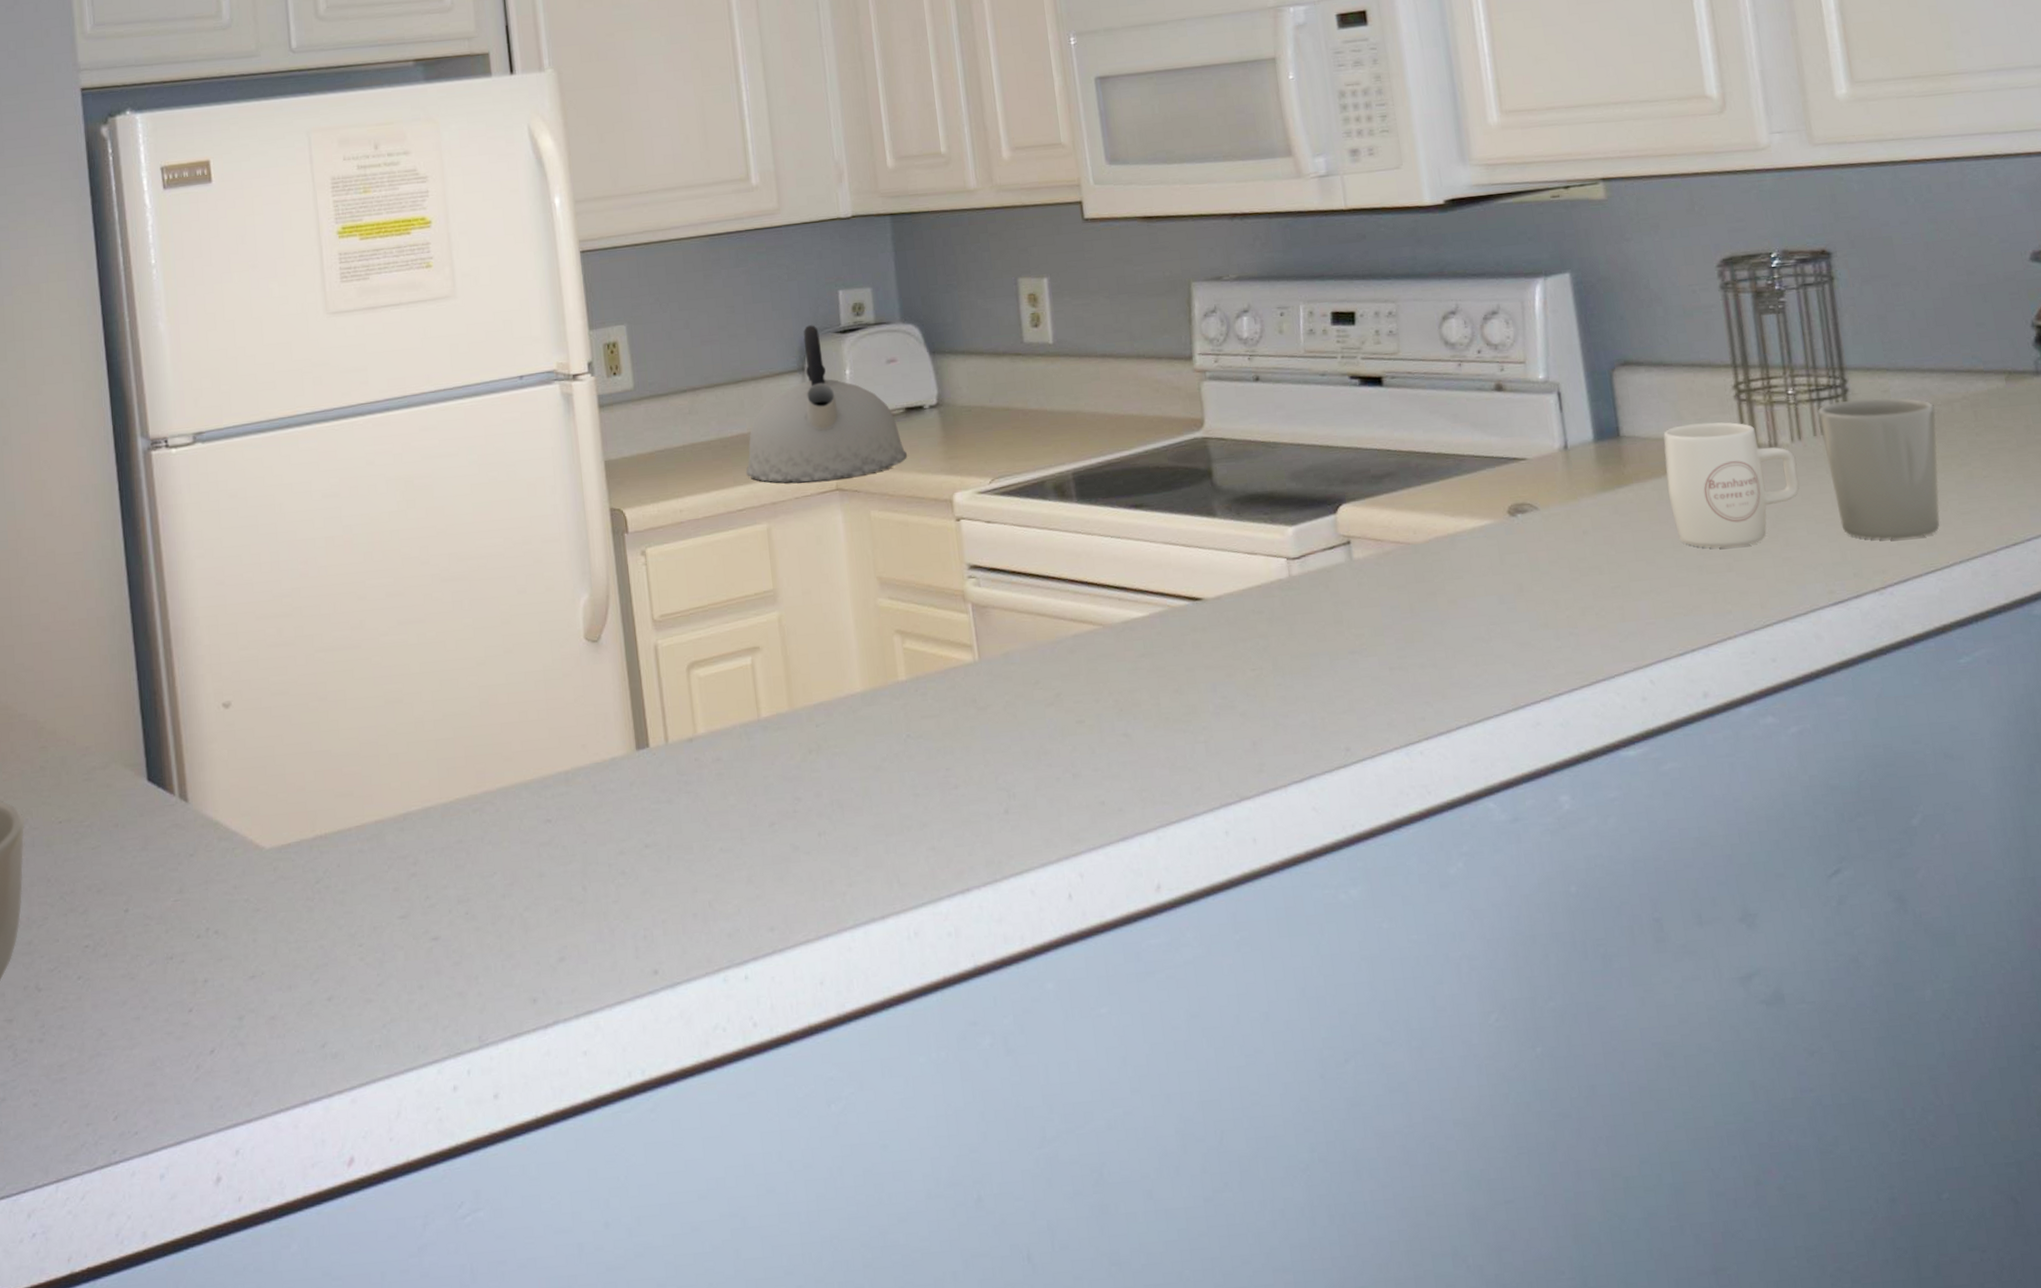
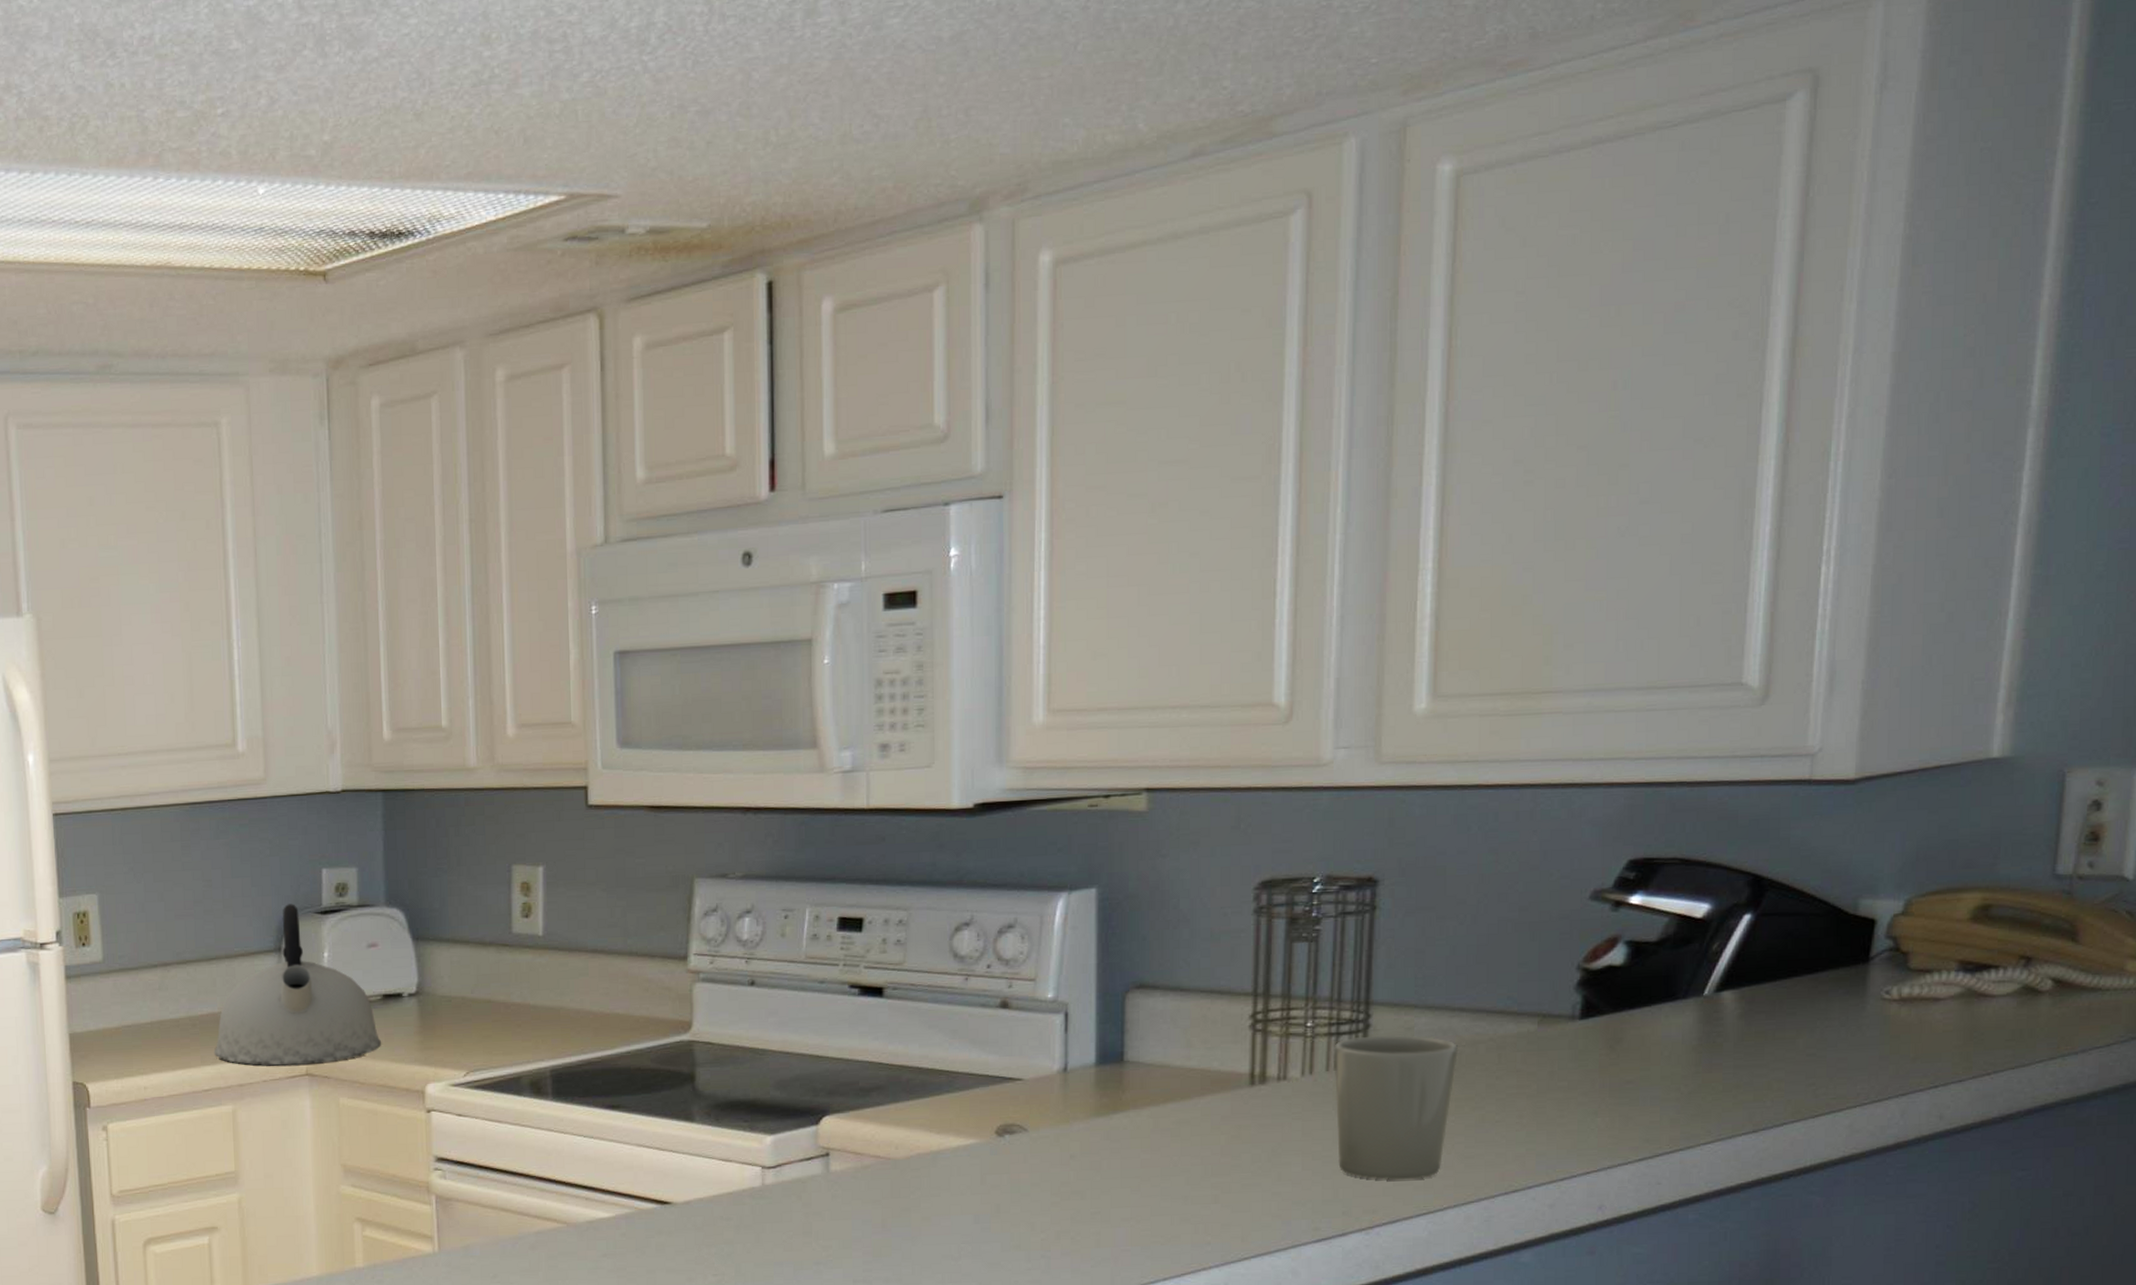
mug: present [1663,422,1800,548] -> none [1164,1051,1303,1180]

